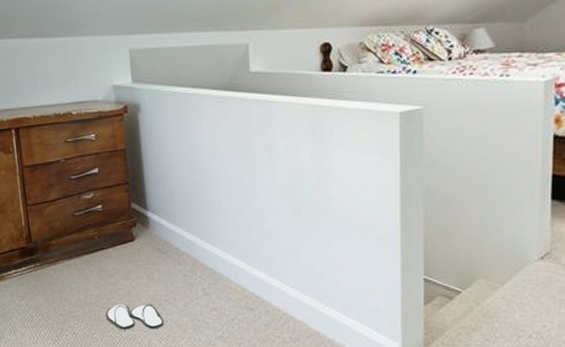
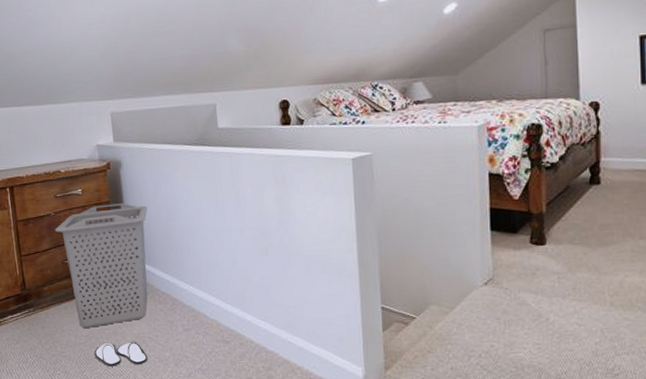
laundry basket: none [64,152,168,288] -> present [55,203,148,329]

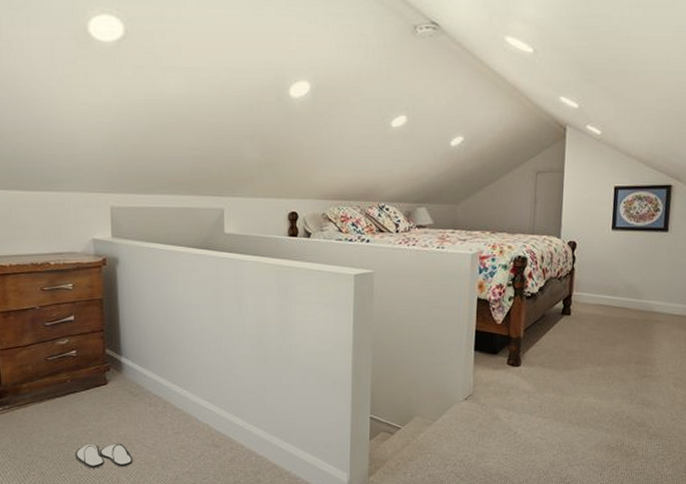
laundry basket: present [55,203,148,329] -> none [39,301,144,429]

